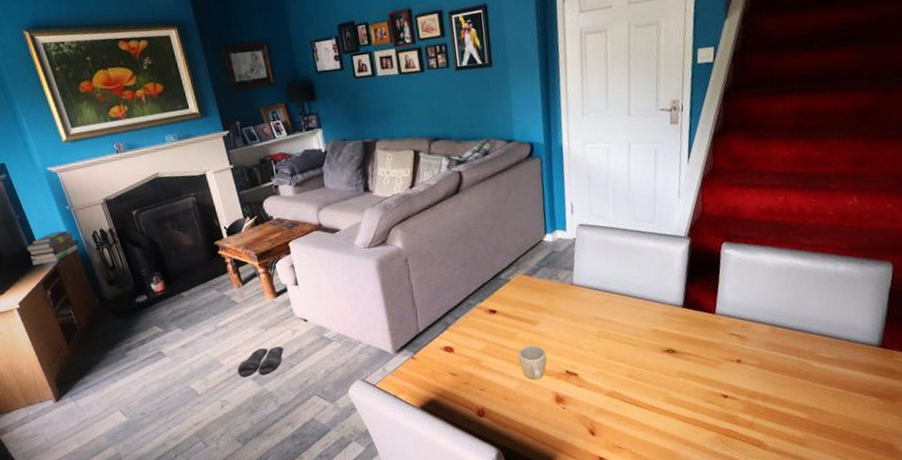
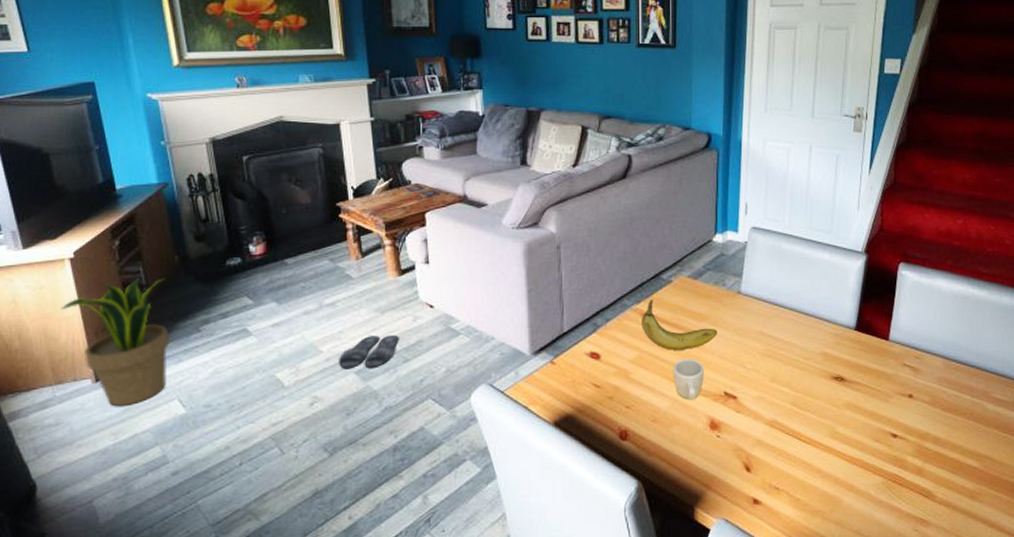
potted plant: none [19,317,108,420] -> present [61,278,170,407]
books: present [26,230,78,266] -> none [99,169,166,208]
fruit: none [486,298,555,339] -> present [642,300,717,350]

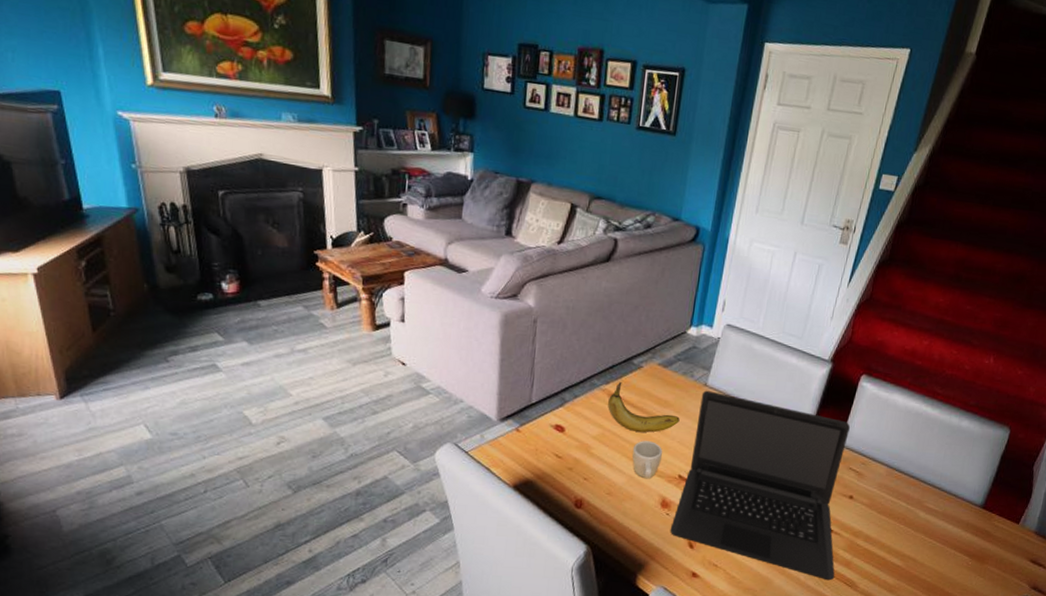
potted plant: present [61,278,170,407] -> none [24,302,137,426]
slippers: present [339,335,399,370] -> none [307,385,369,417]
laptop: none [723,298,908,493] -> present [670,390,850,581]

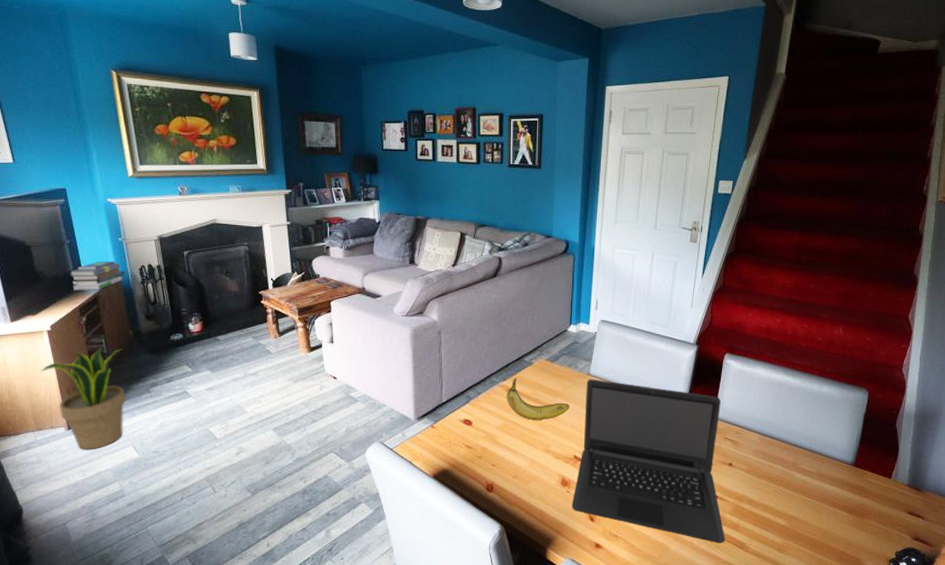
potted plant: none [24,302,137,426] -> present [41,348,126,450]
books: none [65,191,136,229] -> present [70,260,123,291]
mug: present [632,440,663,479] -> none [531,427,558,461]

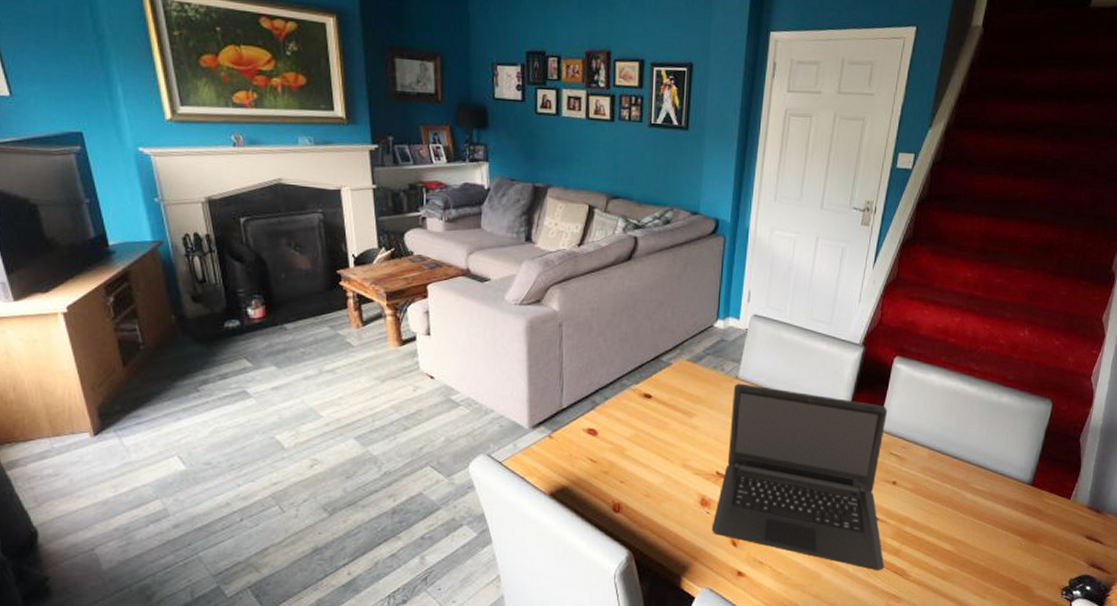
potted plant: present [41,348,126,450] -> none [56,336,168,461]
books: present [70,260,123,291] -> none [91,226,161,264]
fruit: present [507,378,570,420] -> none [639,381,713,430]

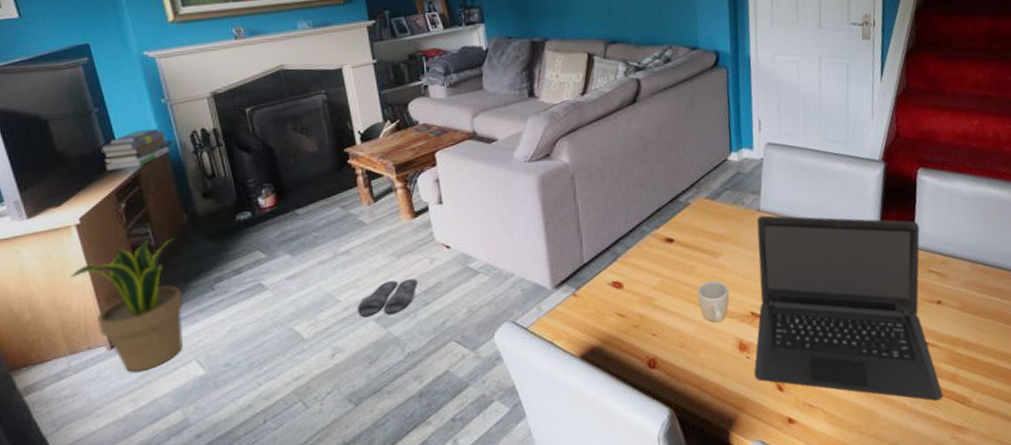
potted plant: none [56,336,168,461] -> present [71,238,184,373]
books: none [91,226,161,264] -> present [101,128,169,171]
slippers: none [339,403,399,435] -> present [357,279,417,318]
mug: none [667,439,699,478] -> present [697,281,730,323]

